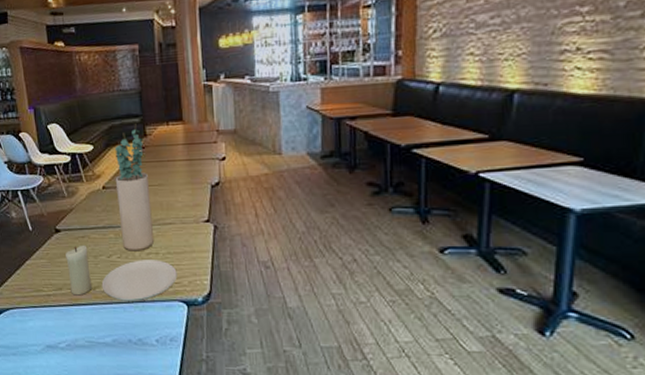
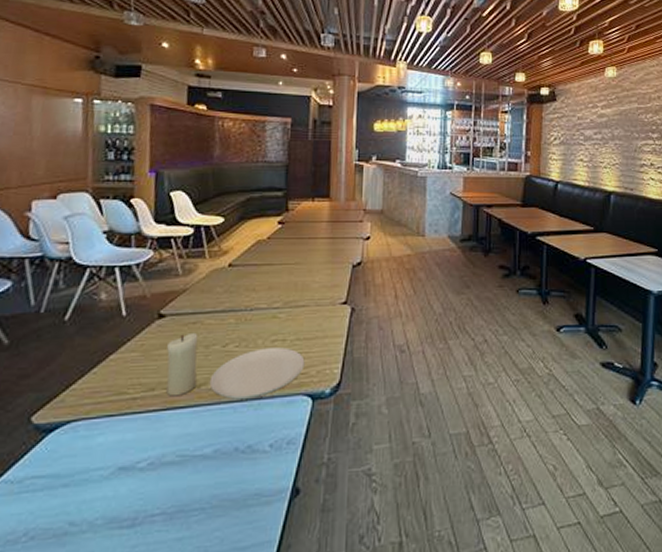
vase: present [114,124,154,251] -> none [243,197,285,339]

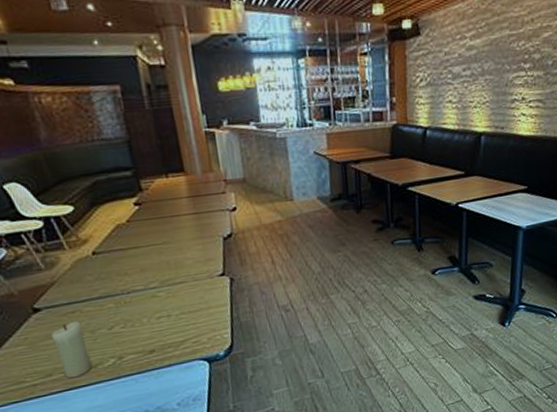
plate: present [209,347,305,399] -> none [104,322,195,373]

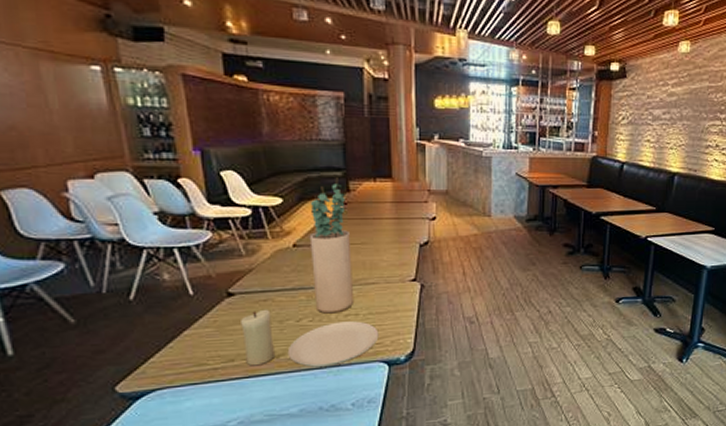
vase: none [102,177,164,319] -> present [309,177,353,314]
plate: none [104,322,195,373] -> present [287,321,379,367]

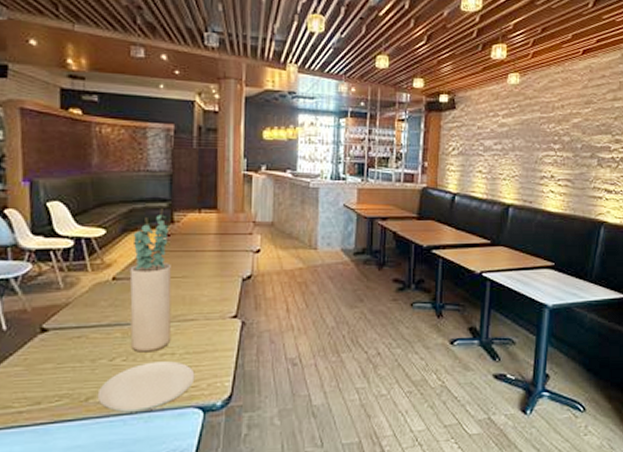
candle: present [241,309,274,366] -> none [51,346,84,410]

